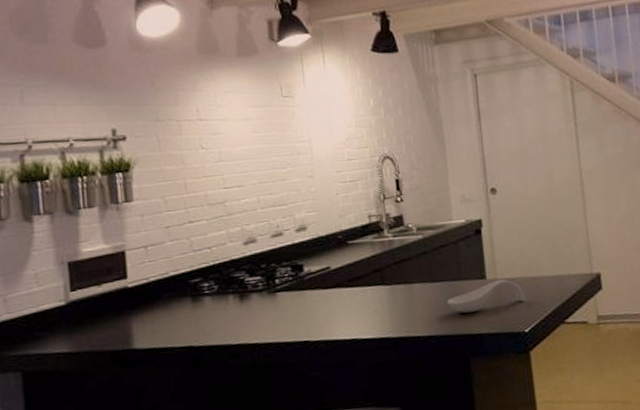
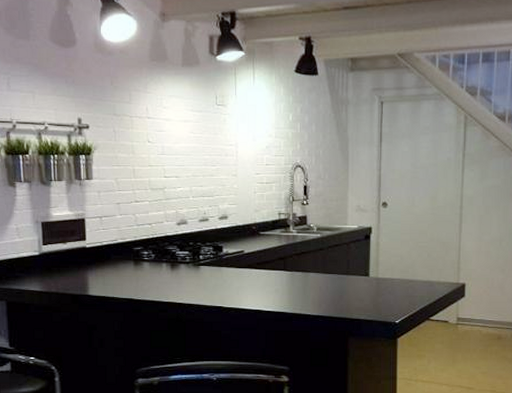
spoon rest: present [447,279,526,313] -> none [335,279,400,301]

